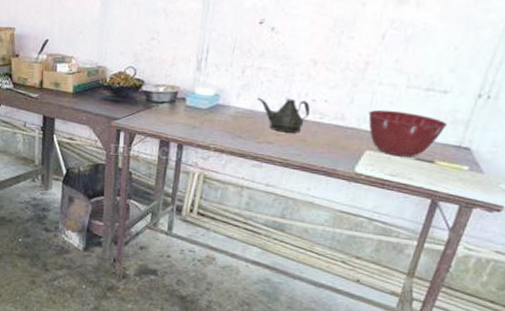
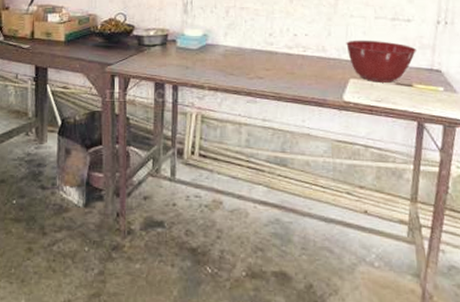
teapot: present [257,97,310,133] -> none [244,35,293,67]

